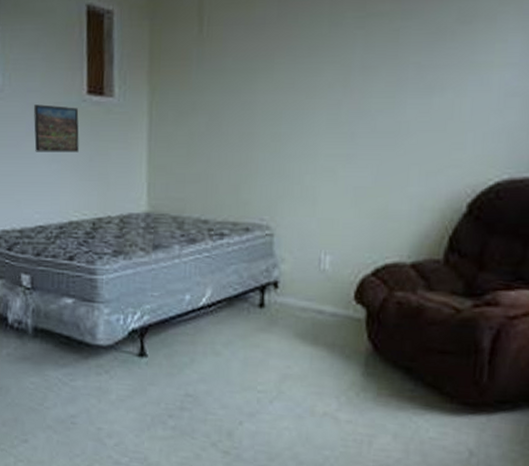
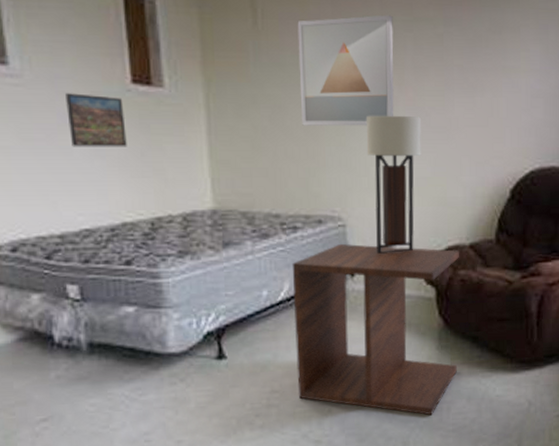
side table: none [211,254,399,447] -> present [292,244,460,416]
wall art: none [238,12,343,132] -> present [297,15,394,126]
table lamp: none [302,119,367,267] -> present [366,115,422,254]

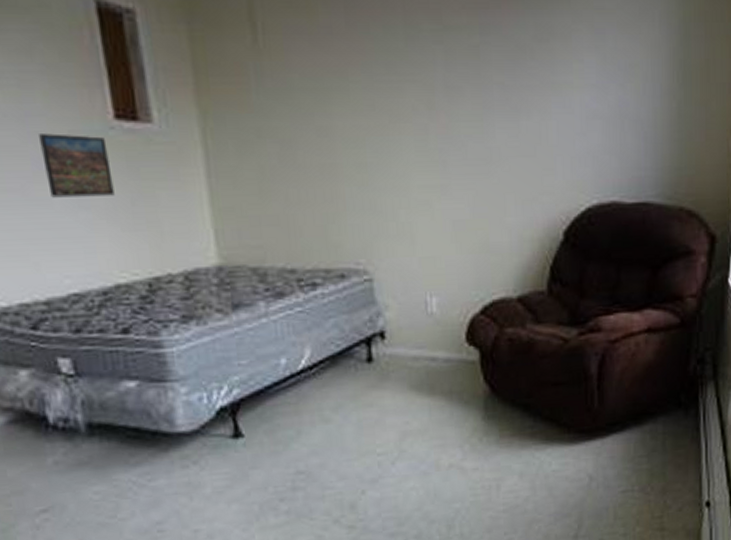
side table: present [292,244,460,416] -> none [312,301,508,495]
wall art: present [297,15,394,126] -> none [305,24,424,163]
table lamp: present [366,115,422,254] -> none [392,146,458,312]

